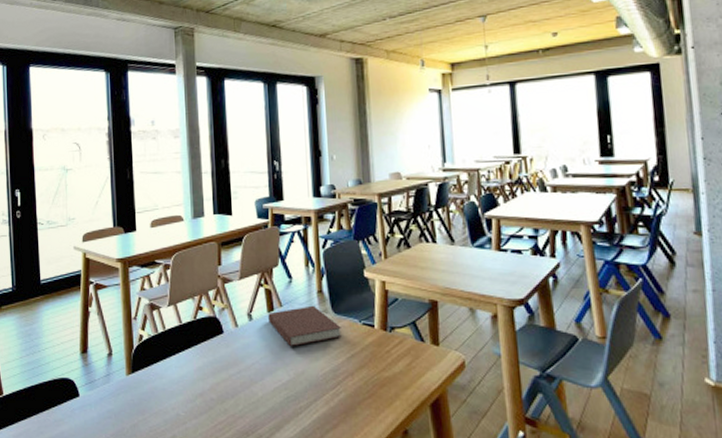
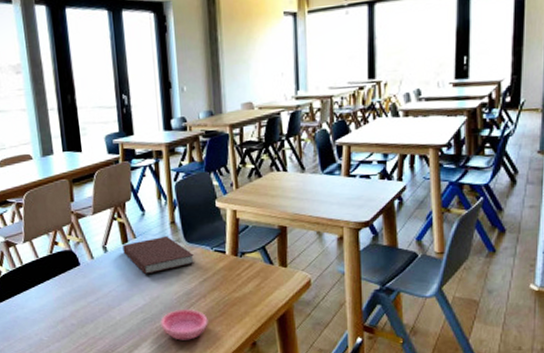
saucer: none [305,387,356,424] -> present [160,308,208,341]

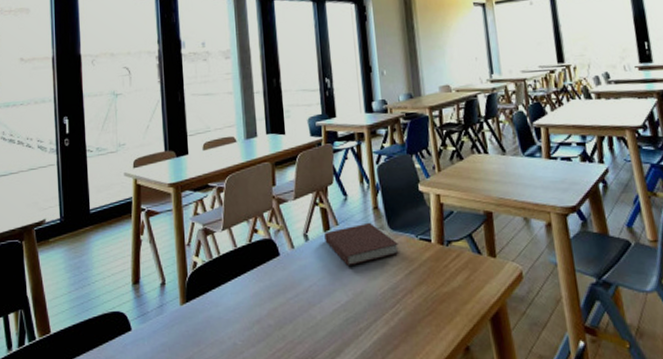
saucer: present [160,308,208,341] -> none [364,306,416,345]

